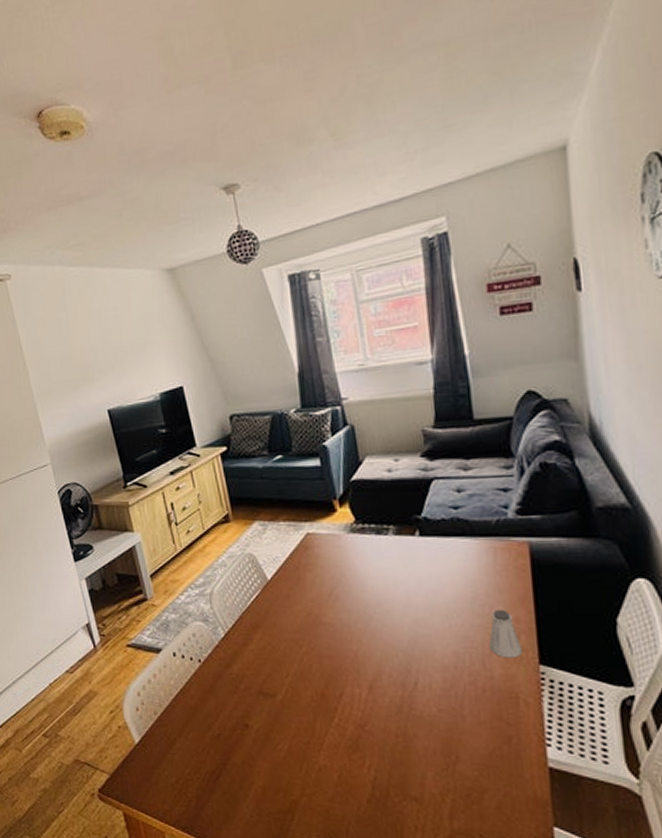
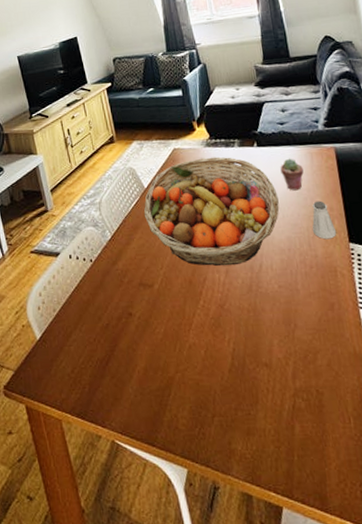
fruit basket: none [265,546,446,681] -> present [143,156,280,266]
potted succulent: none [450,553,482,595] -> present [280,158,304,191]

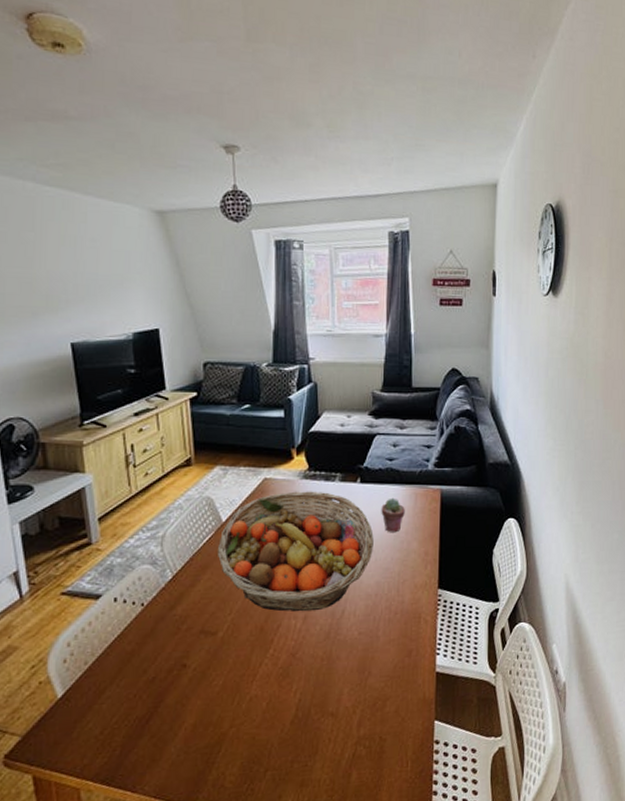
saltshaker: present [312,200,337,240] -> none [403,544,428,585]

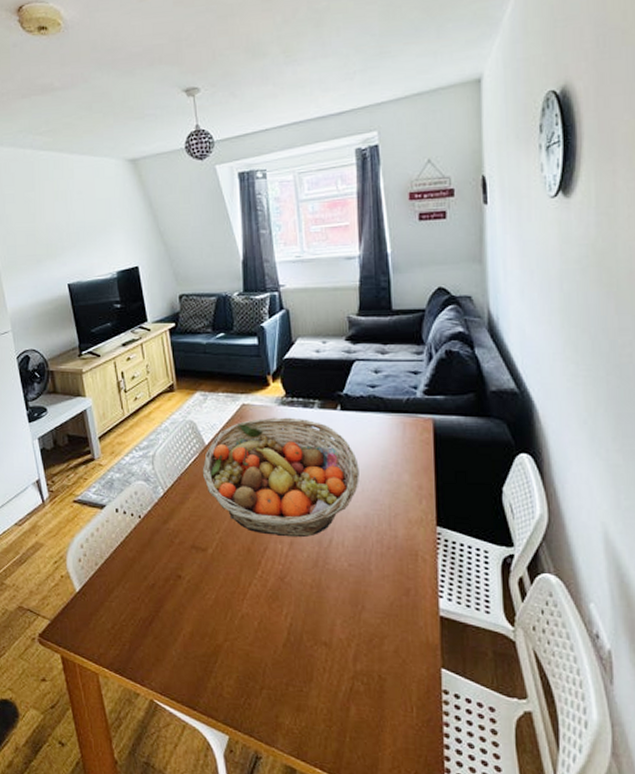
potted succulent: present [381,497,405,533] -> none [365,426,392,463]

